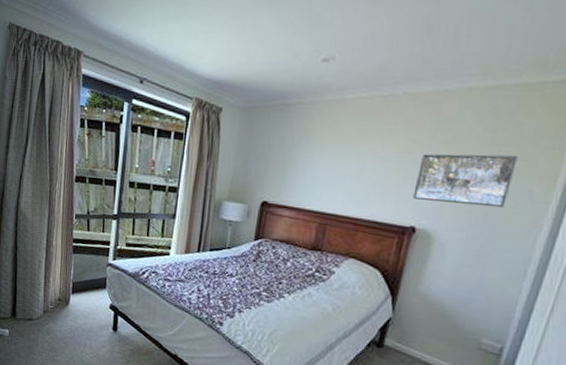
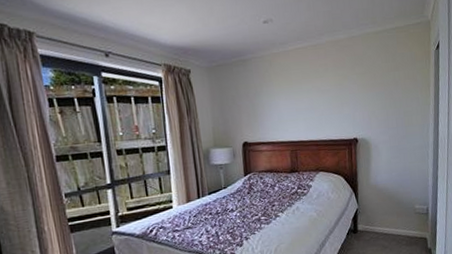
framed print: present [412,154,518,209] -> none [349,75,406,118]

